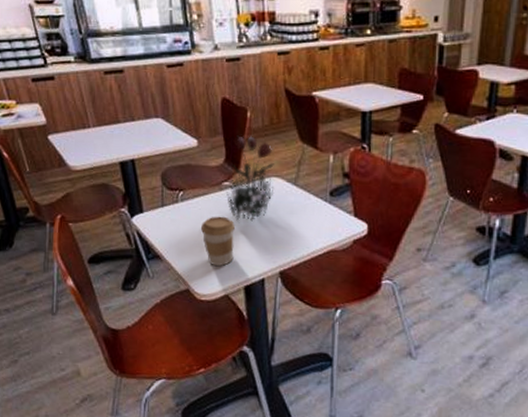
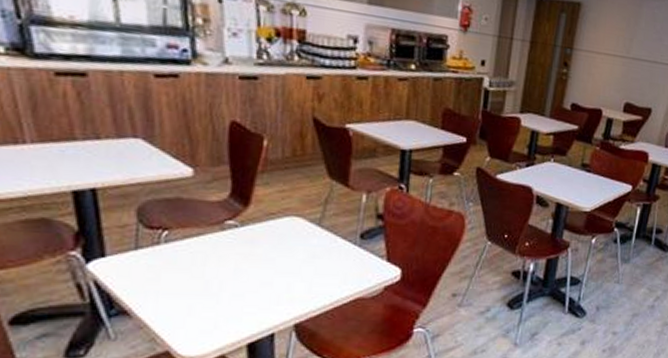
coffee cup: present [200,216,235,267] -> none [190,261,239,322]
flower: present [227,135,274,224] -> none [230,166,295,270]

